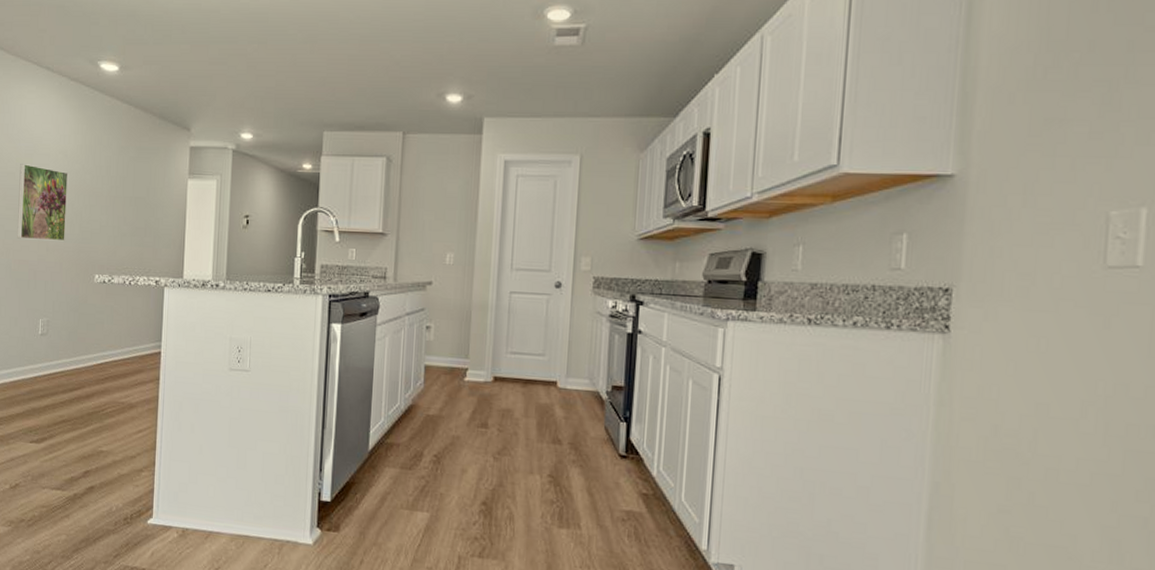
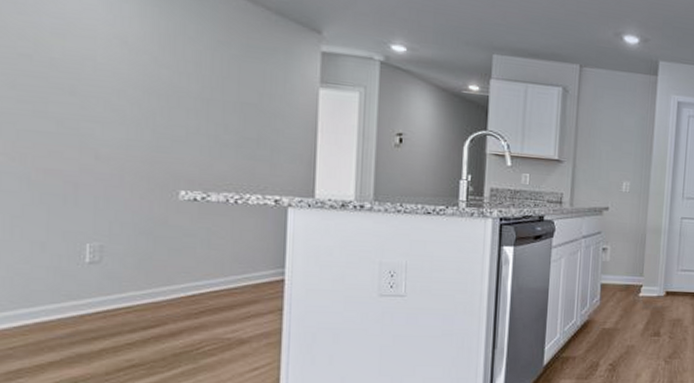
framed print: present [17,164,68,242] -> none [40,45,129,149]

